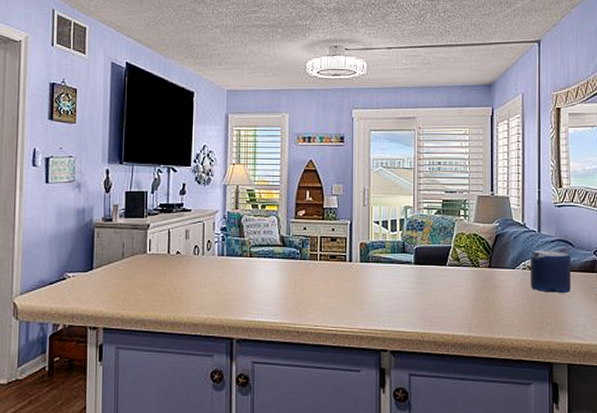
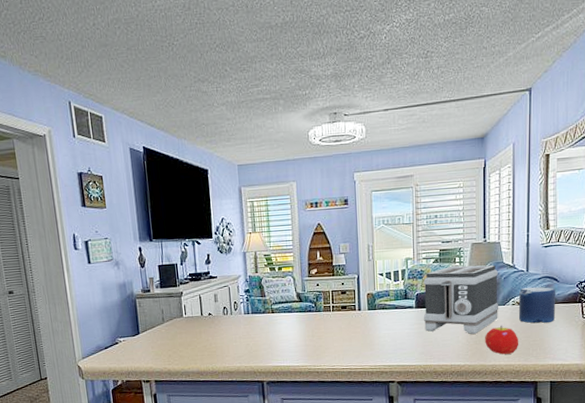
toaster: none [422,219,508,299] -> present [423,265,499,334]
fruit: none [492,291,531,327] -> present [485,325,519,355]

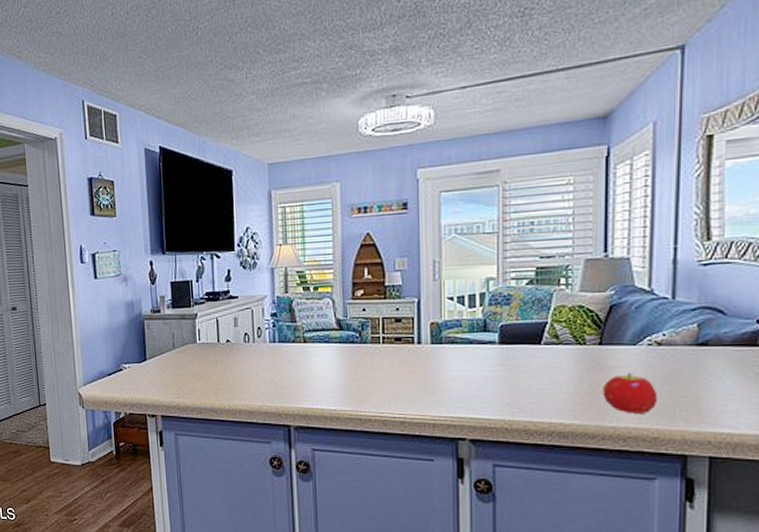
toaster: present [423,265,499,334] -> none [509,288,627,382]
candle: present [518,287,555,324] -> none [657,321,720,373]

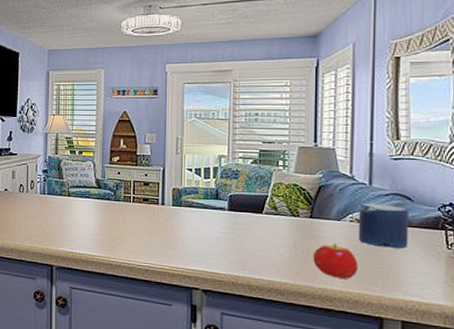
candle: none [657,321,720,373] -> present [358,203,408,248]

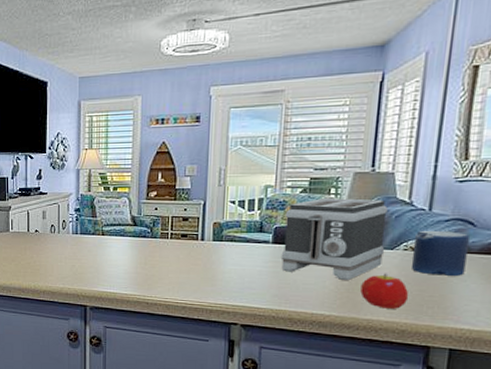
toaster: none [236,169,333,249] -> present [280,197,388,280]

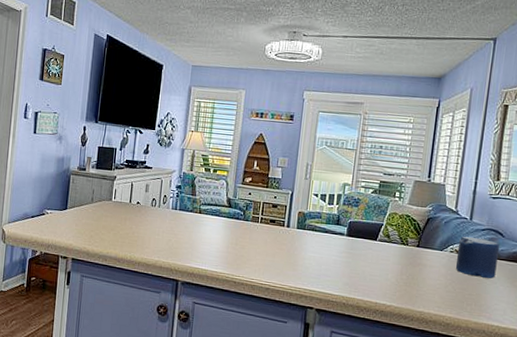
toaster: present [280,197,388,280] -> none [353,199,439,275]
fruit: present [360,273,409,309] -> none [416,271,453,304]

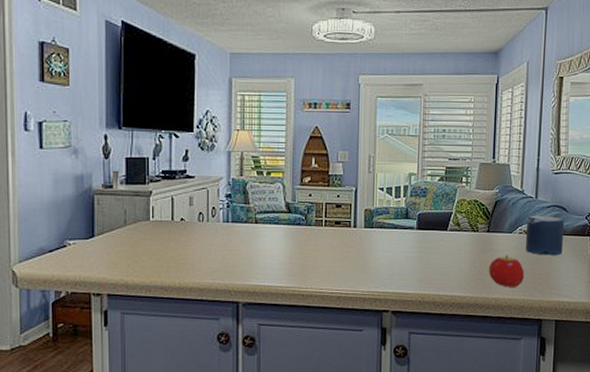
fruit: none [416,271,453,304] -> present [489,254,525,287]

